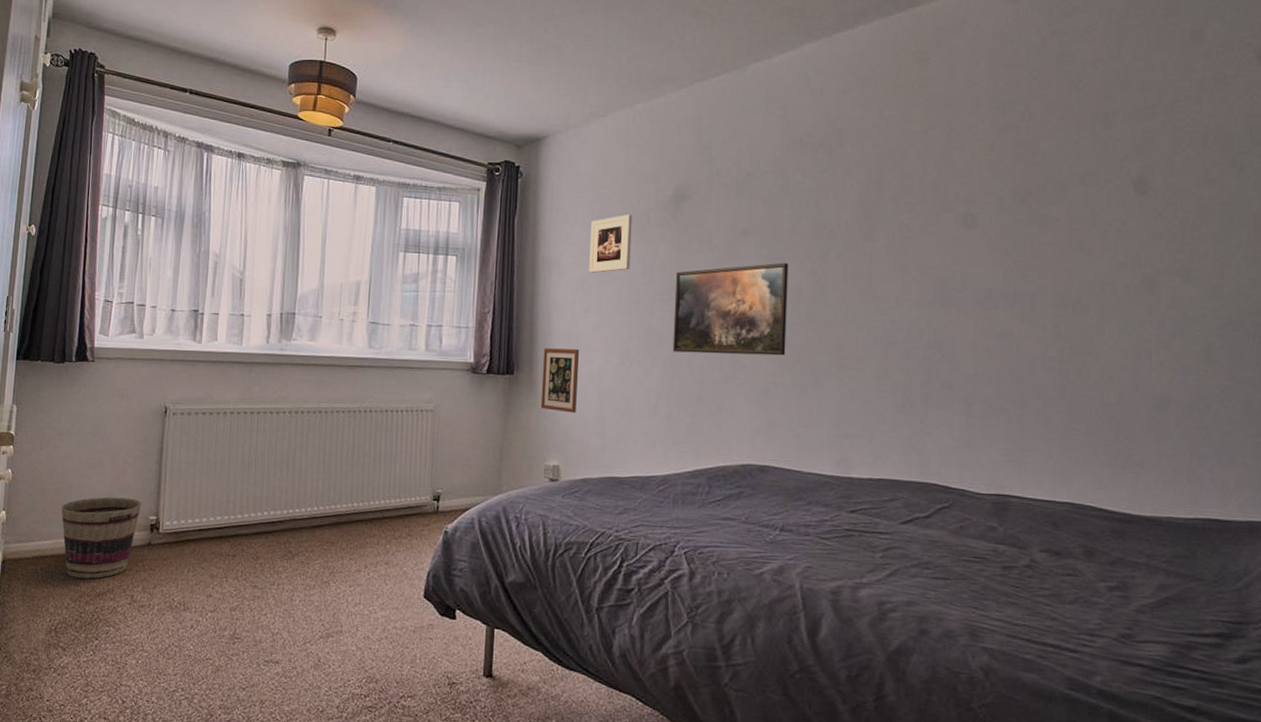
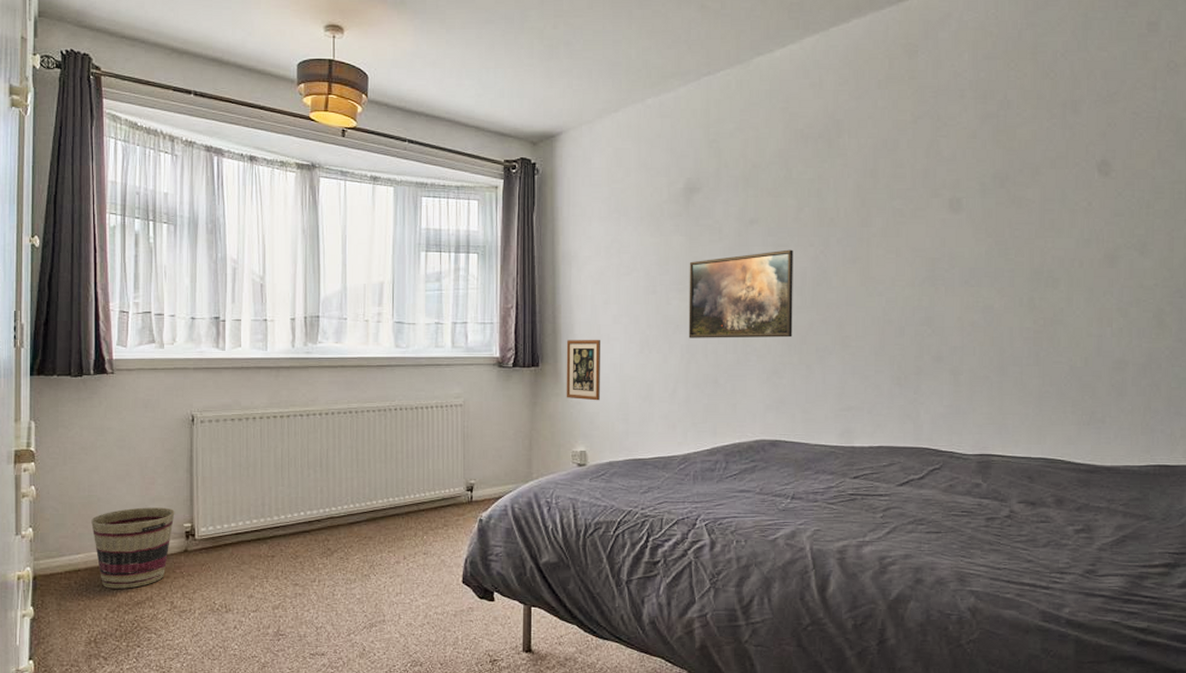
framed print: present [589,214,633,273] -> none [607,207,647,266]

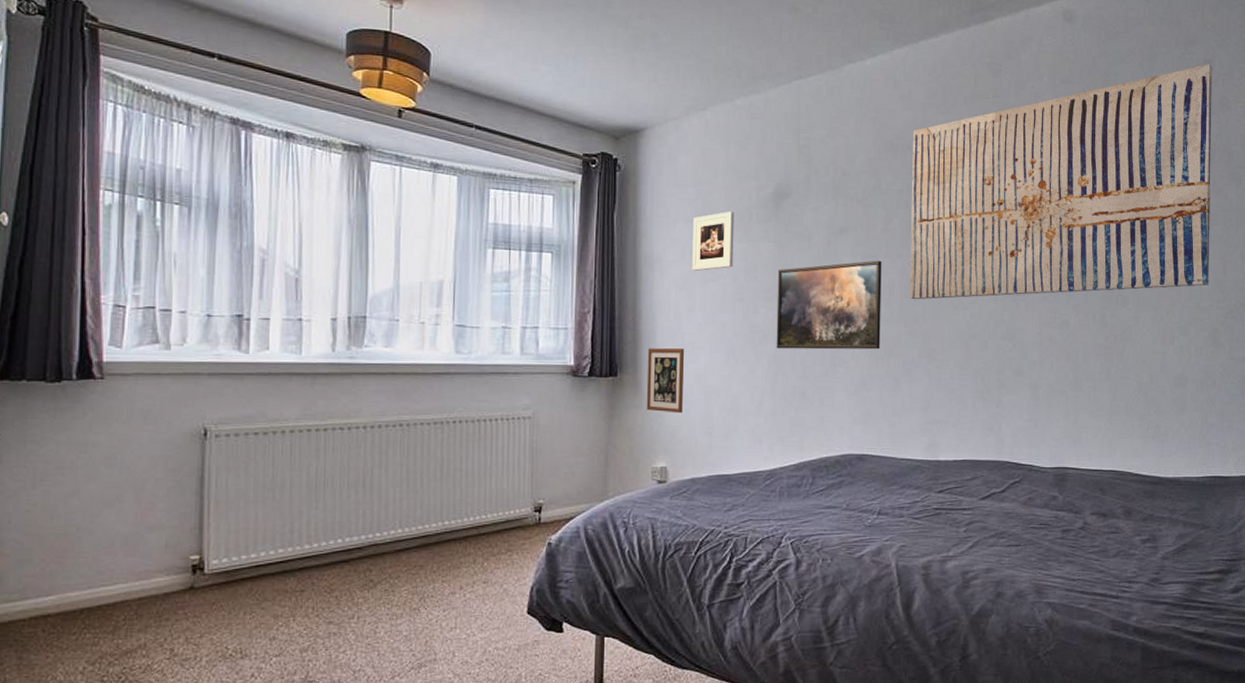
basket: present [91,507,175,589] -> none [67,537,179,636]
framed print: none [607,207,647,266] -> present [692,211,735,271]
wall art: none [823,27,1158,288] -> present [910,64,1213,300]

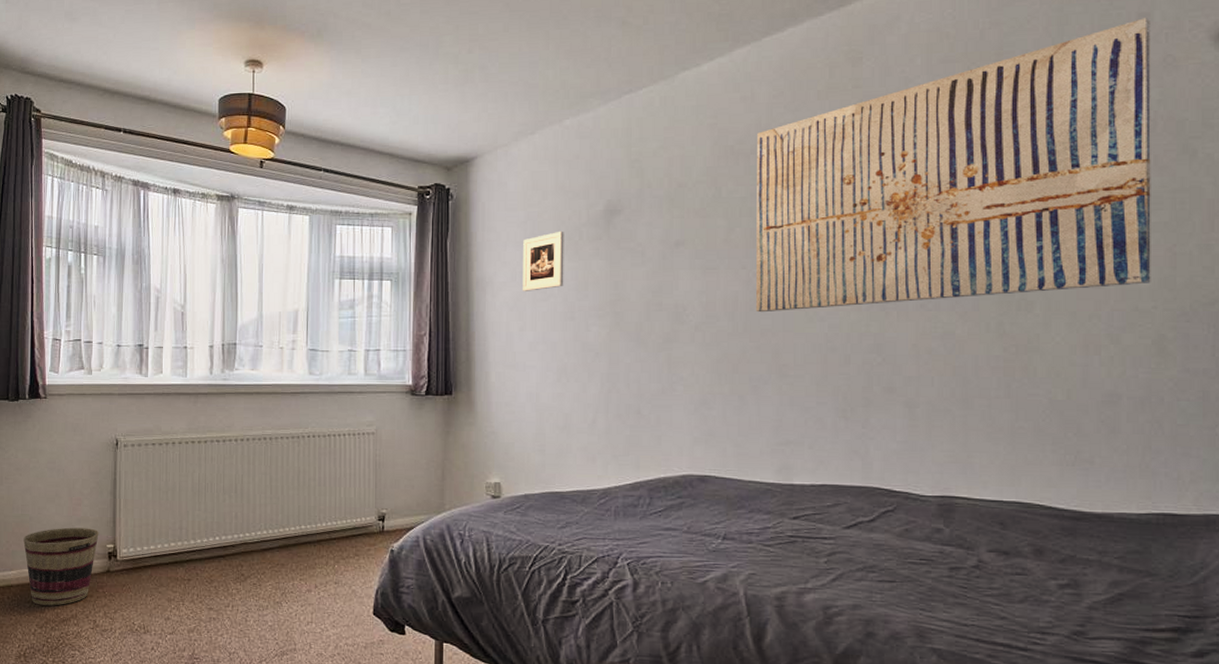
basket: none [67,537,179,636] -> present [23,527,99,606]
picture frame: present [646,347,684,414] -> none [480,367,516,431]
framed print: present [776,260,882,350] -> none [609,272,724,367]

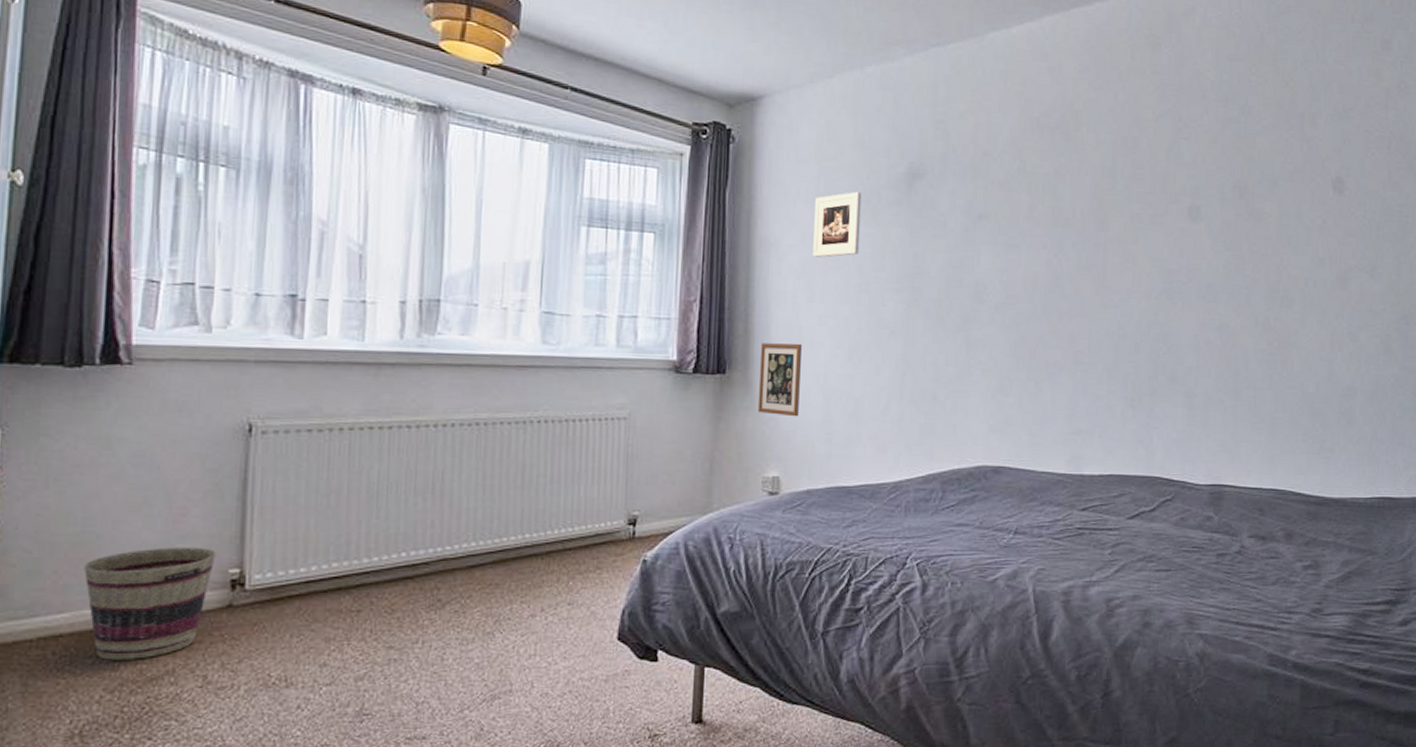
picture frame: none [480,367,516,431] -> present [757,343,802,417]
wall art: present [756,18,1151,313] -> none [1055,44,1390,296]

